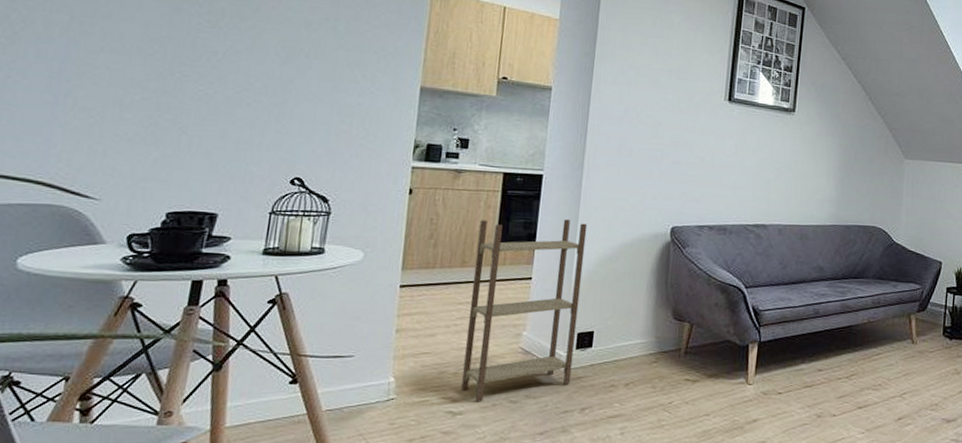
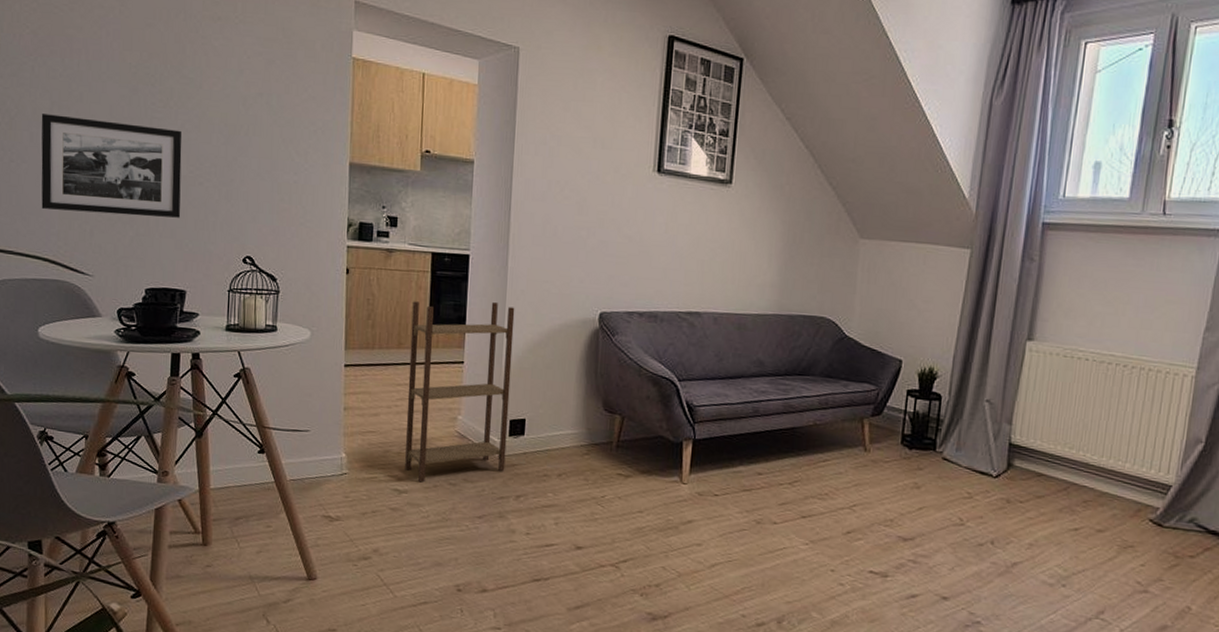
picture frame: none [41,29,230,139] -> present [41,114,182,218]

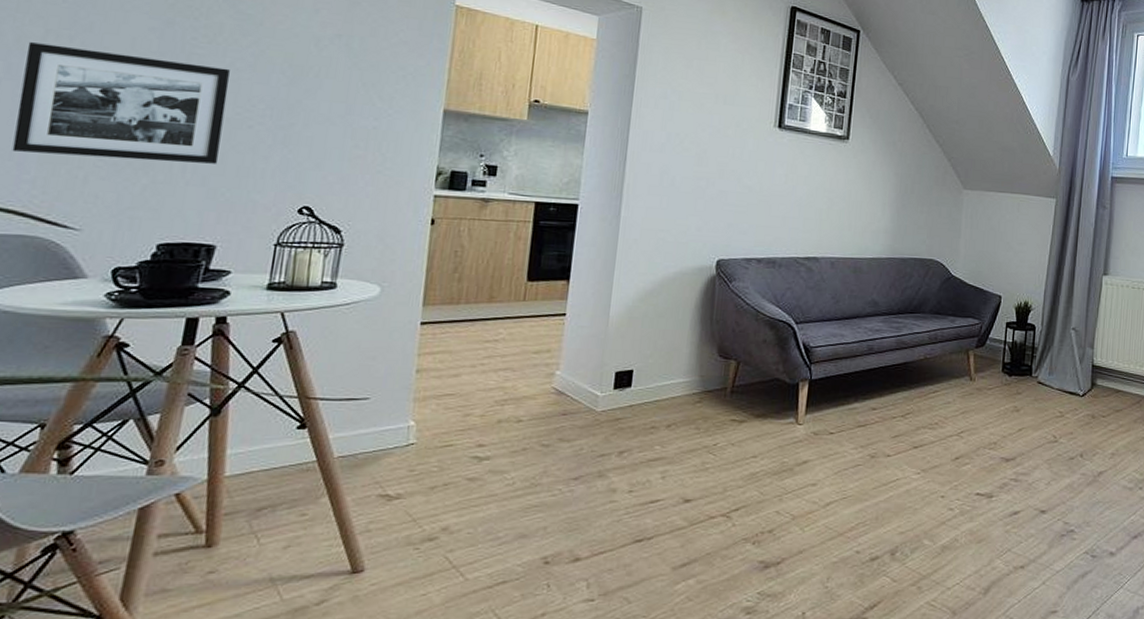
shelving unit: present [405,301,515,483] -> none [488,252,627,447]

